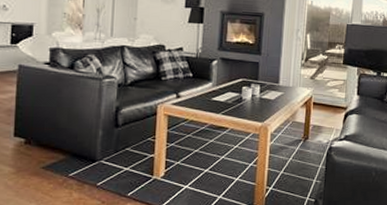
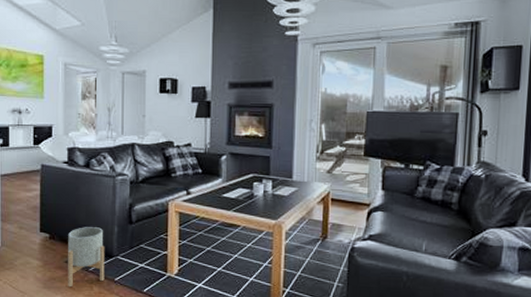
planter: none [44,131,88,195] -> present [68,227,105,288]

